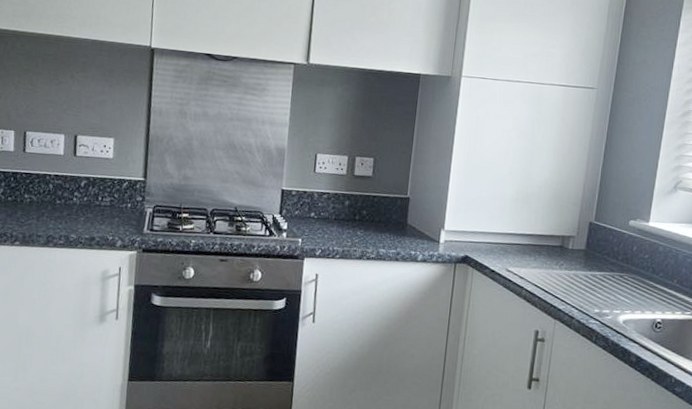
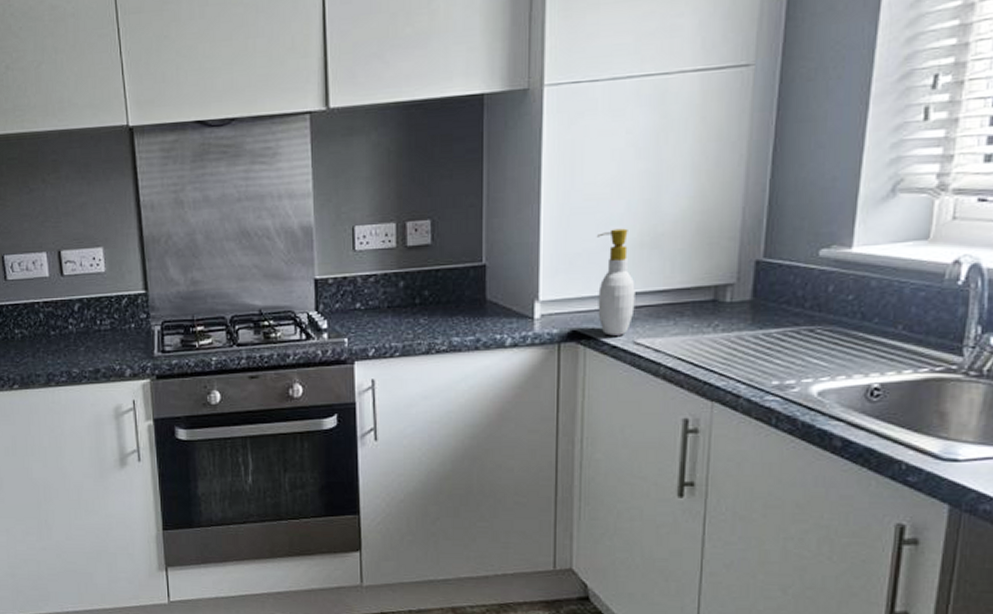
soap bottle: none [484,185,511,263] -> present [596,228,635,336]

